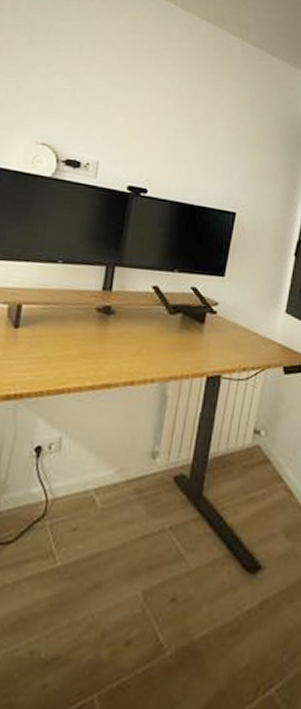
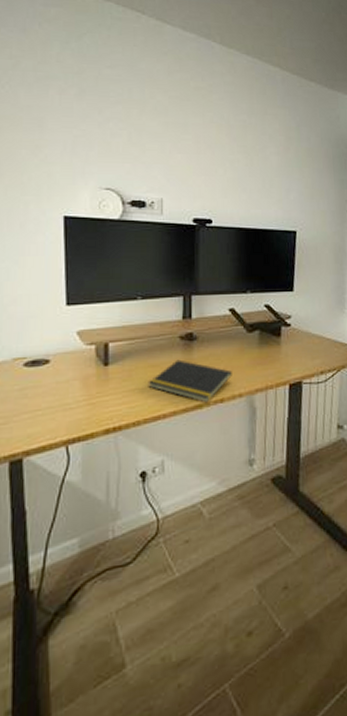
notepad: none [56,332,147,383] -> present [148,359,232,403]

